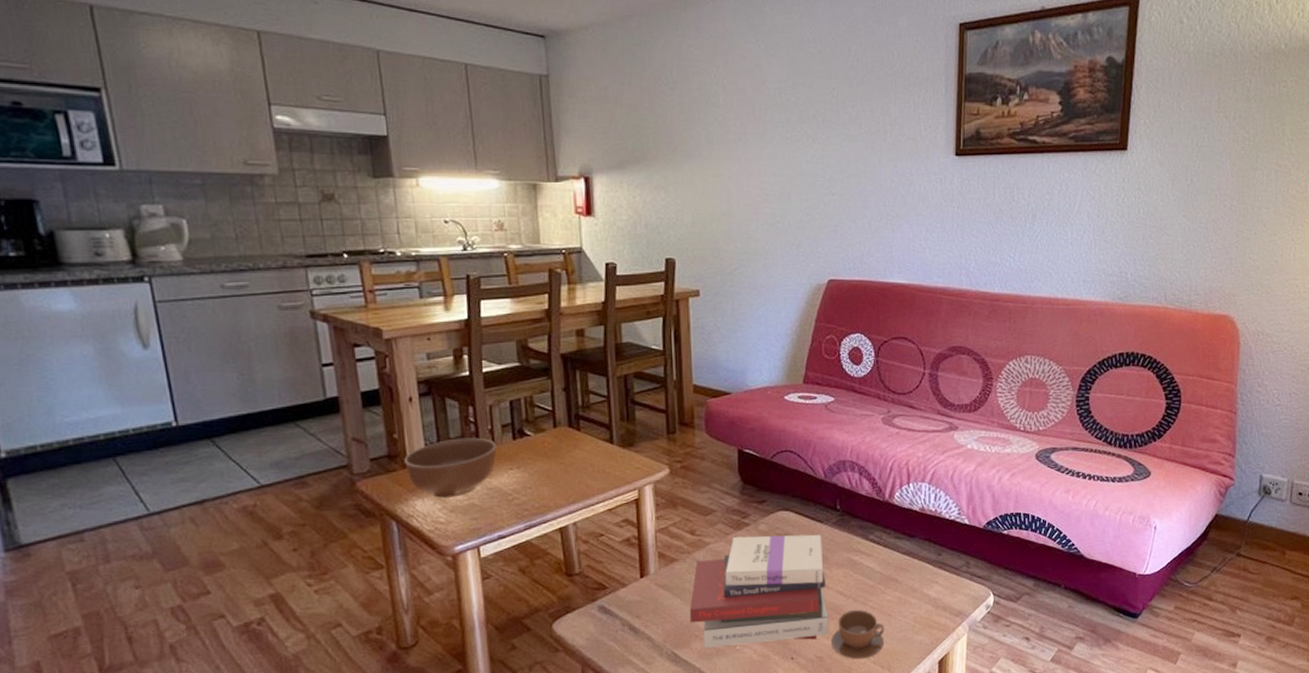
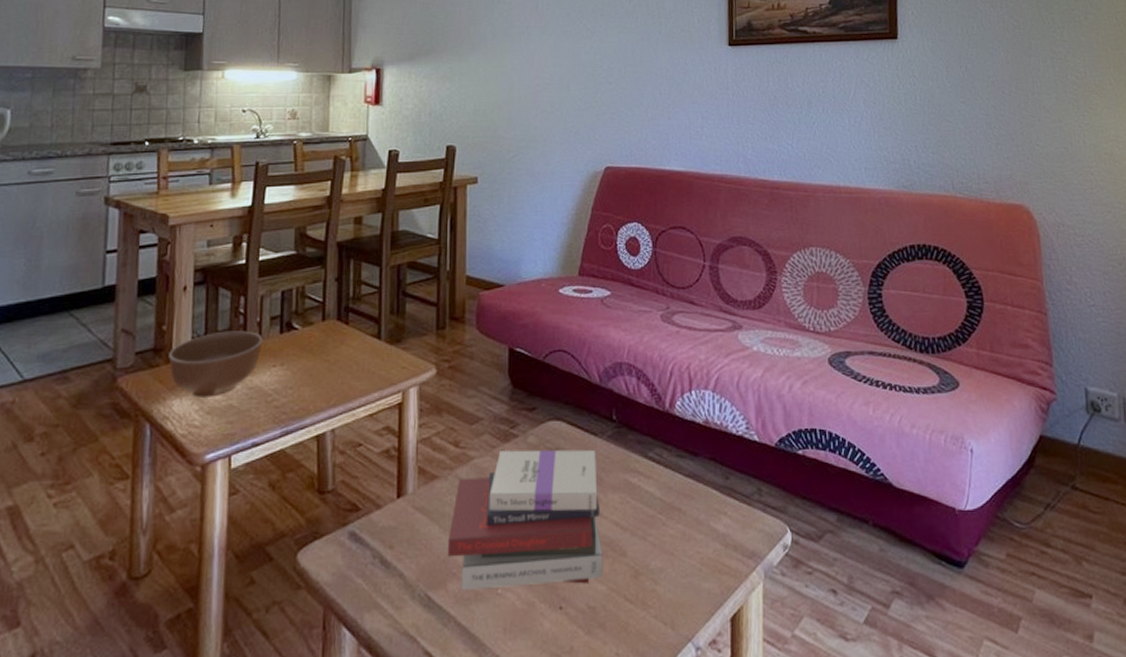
teacup: present [831,609,884,660] -> none [606,545,667,612]

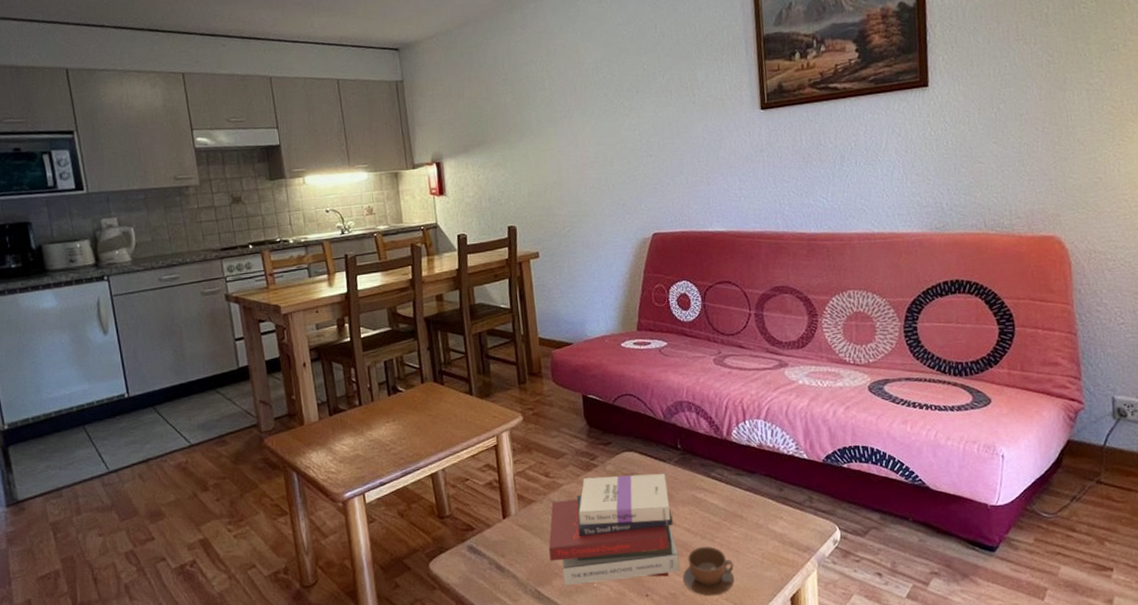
bowl: present [168,330,263,397] -> none [301,395,375,450]
teacup: none [606,545,667,612] -> present [683,546,735,597]

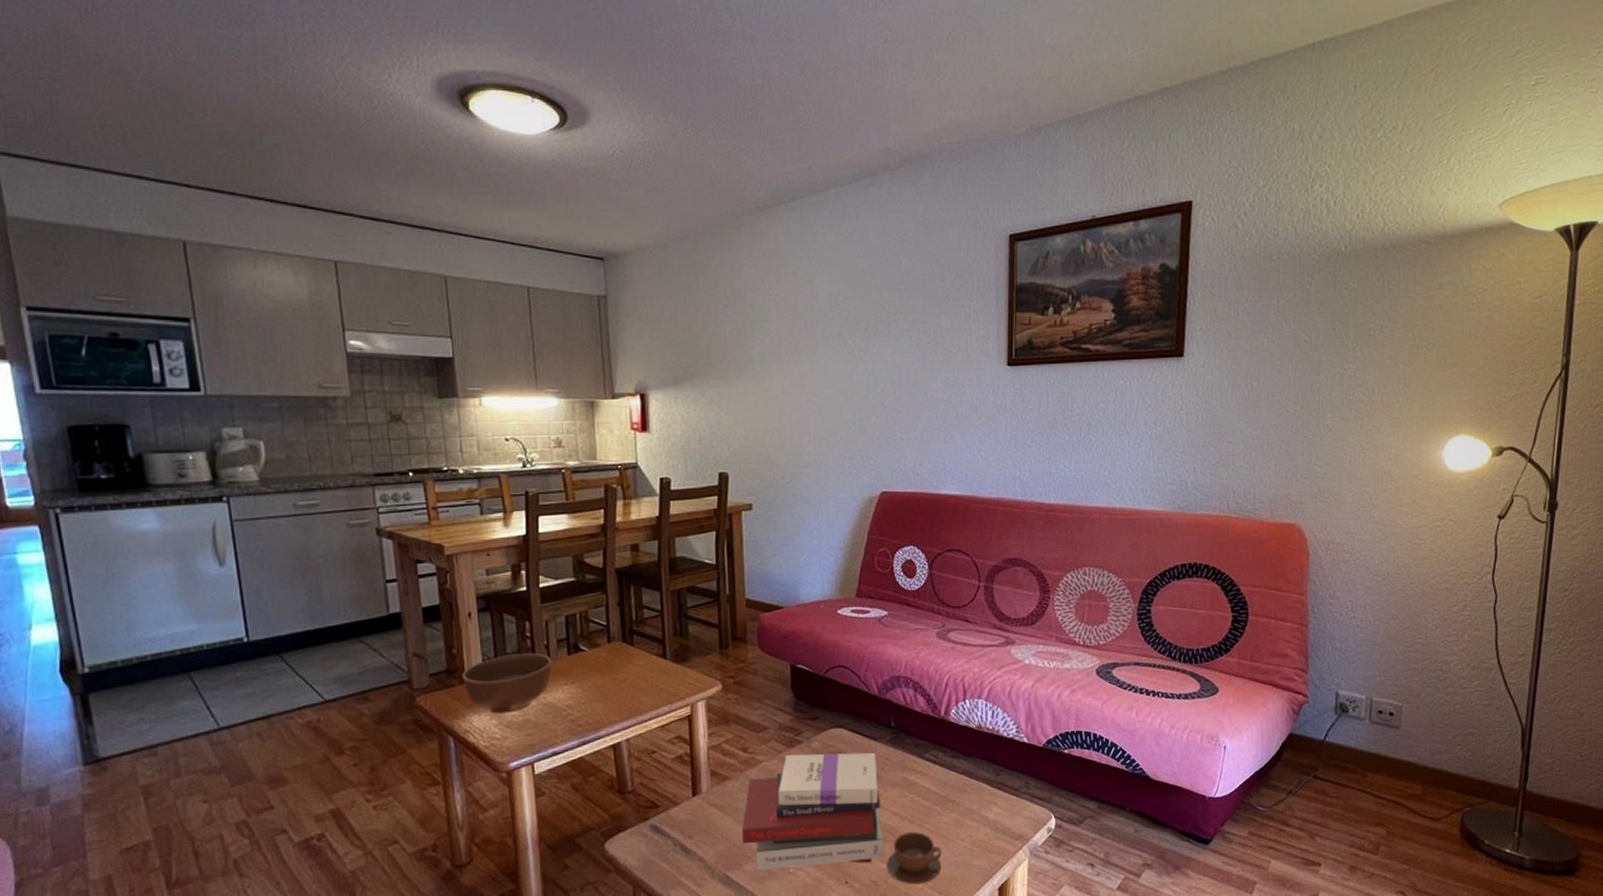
bowl: none [301,395,375,450] -> present [462,653,552,713]

